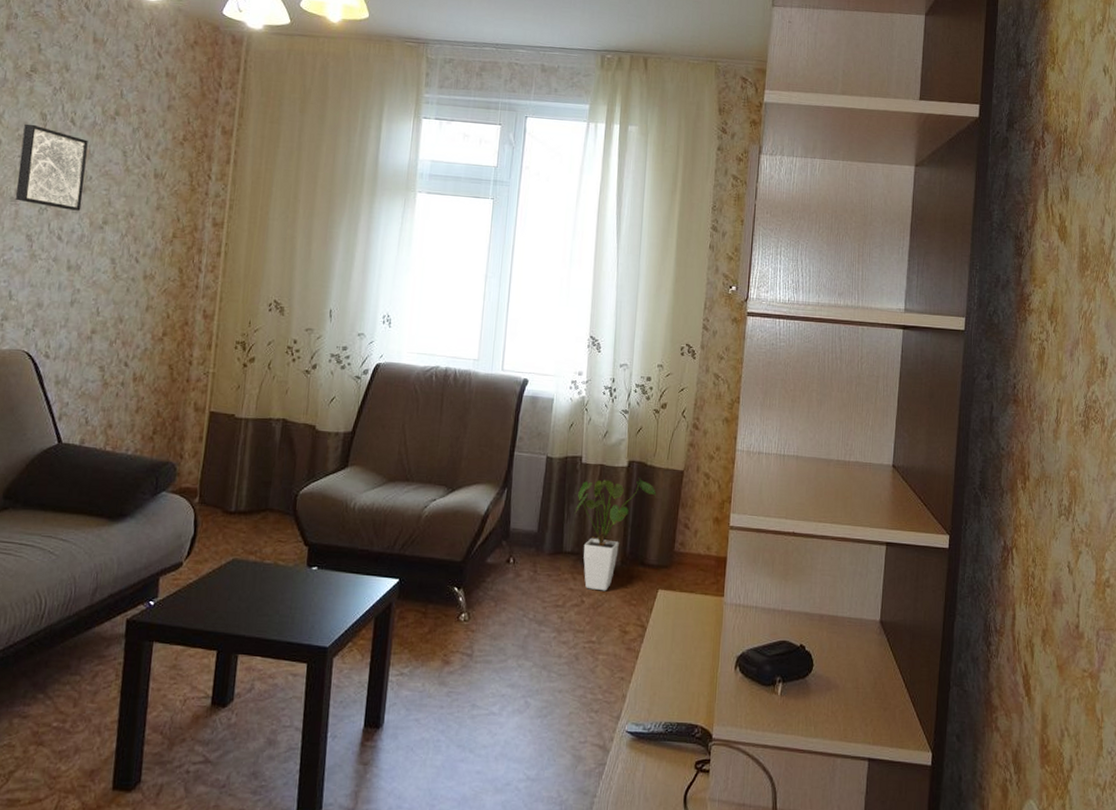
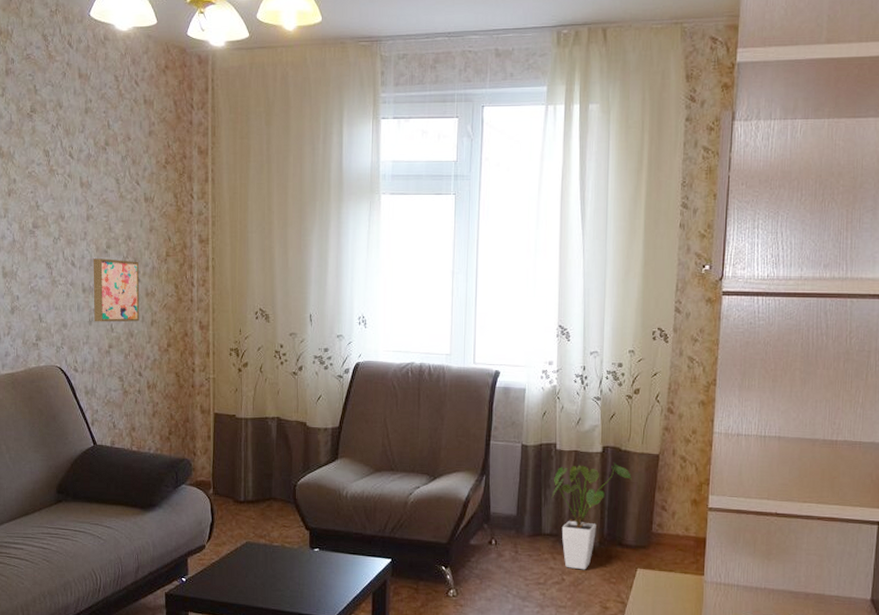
wall art: present [16,123,88,211] -> none [32,161,87,238]
wall art: none [77,234,140,306] -> present [93,258,140,322]

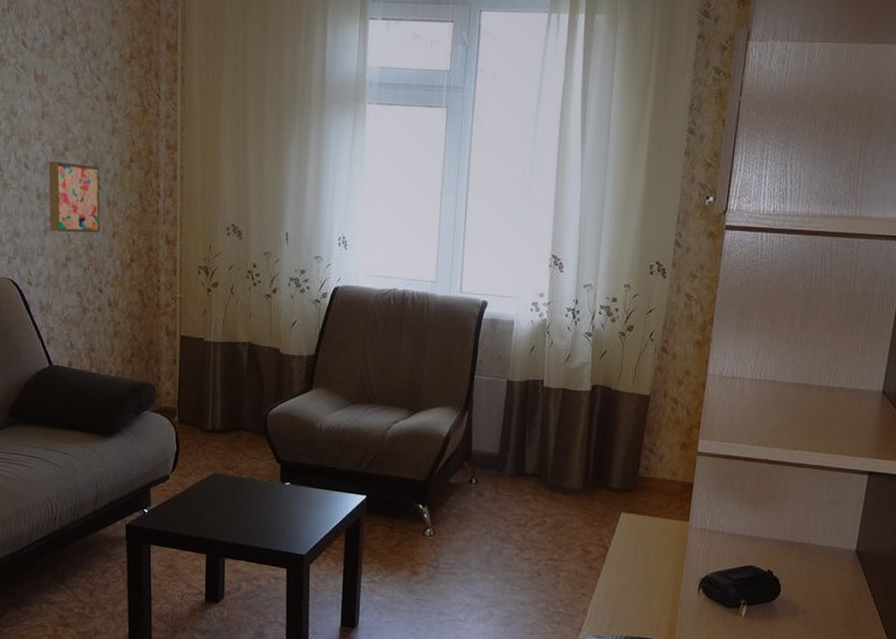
house plant: present [551,462,632,570] -> none [536,402,621,513]

